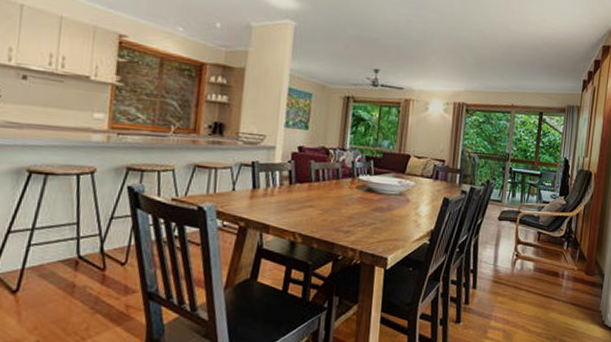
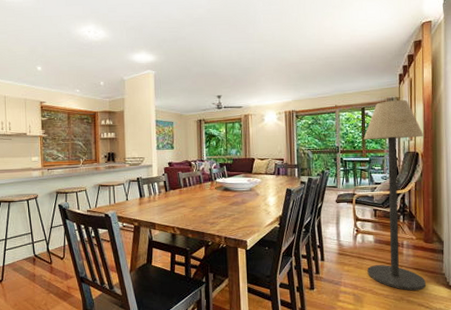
floor lamp: none [522,108,600,329] -> present [363,100,427,291]

